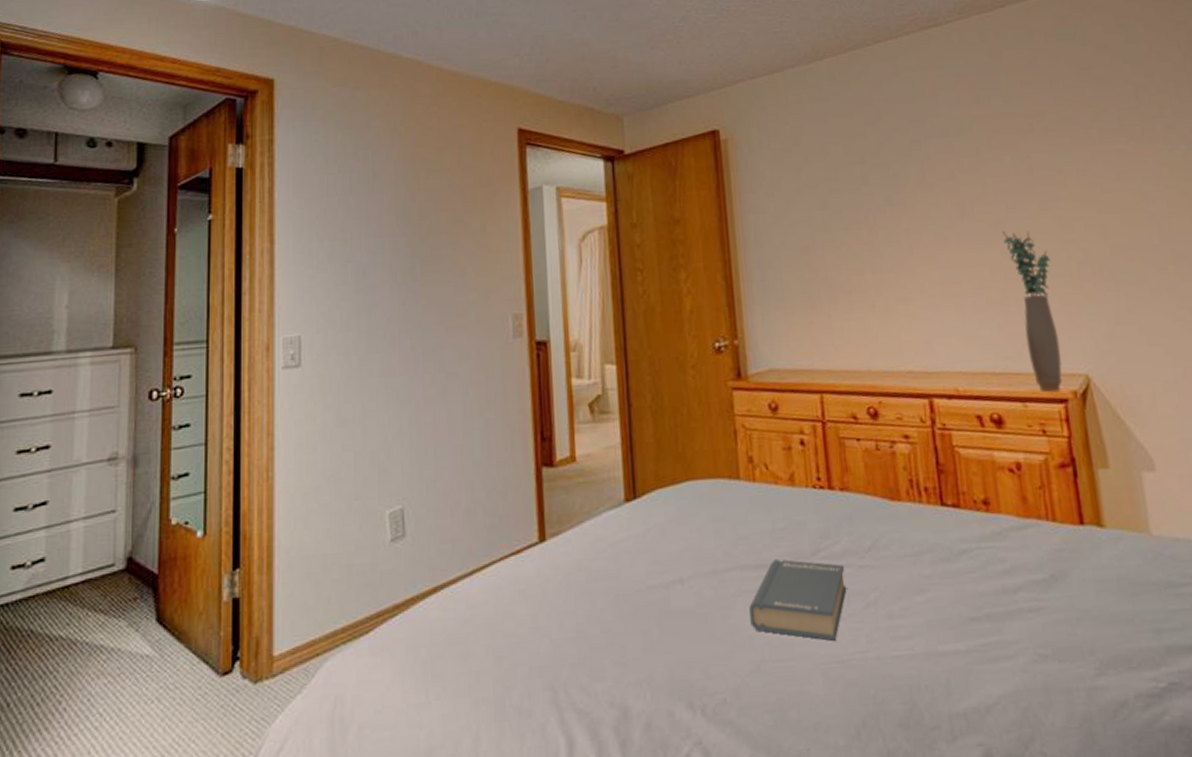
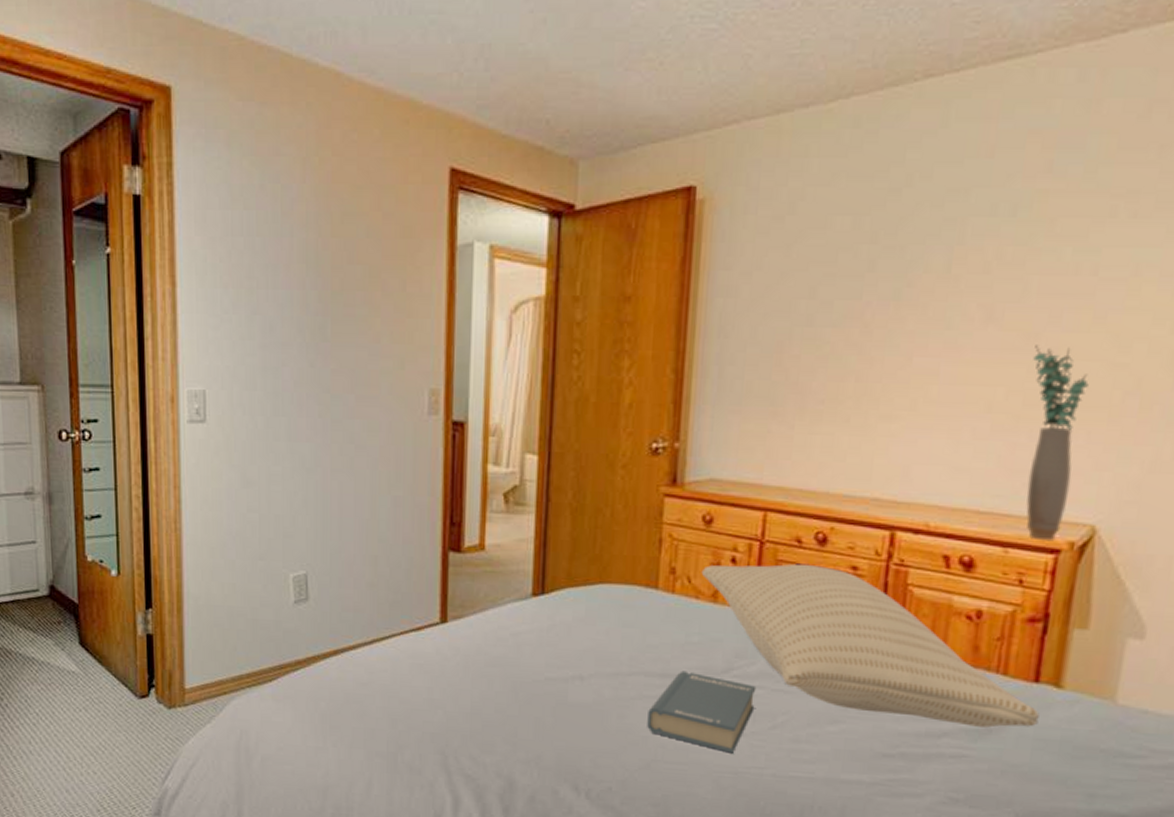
pillow: none [776,438,1094,577] -> present [701,563,1040,728]

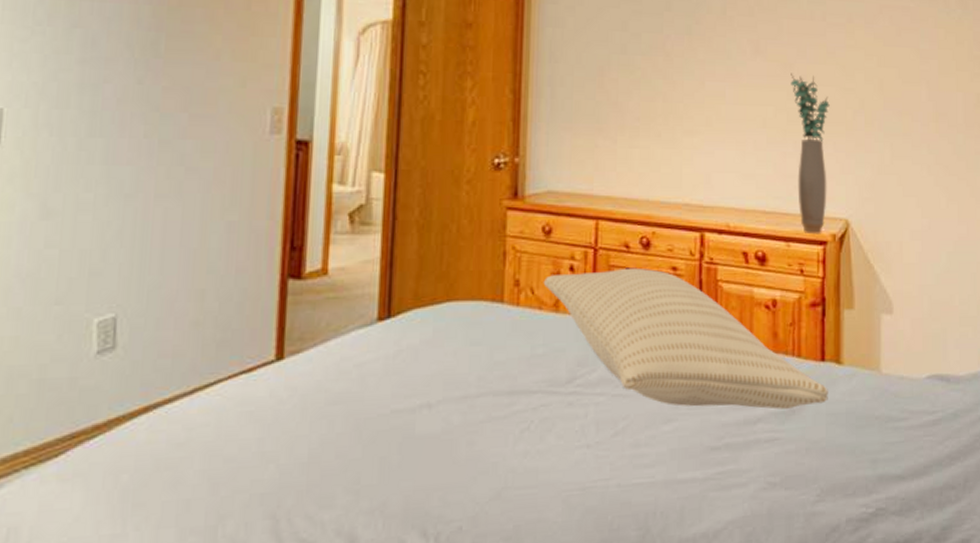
hardback book: present [647,670,757,753] -> none [496,385,598,468]

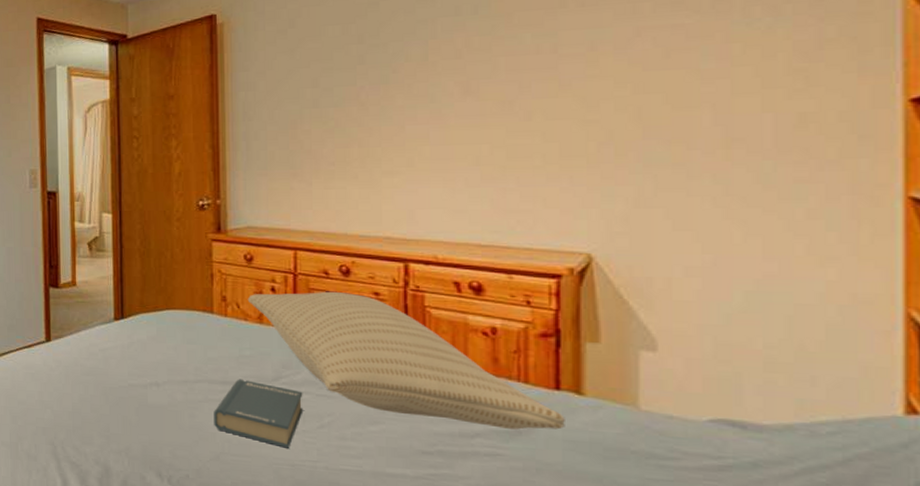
hardback book: none [496,385,598,468] -> present [214,379,304,448]
vase: present [791,73,830,235] -> none [510,110,564,268]

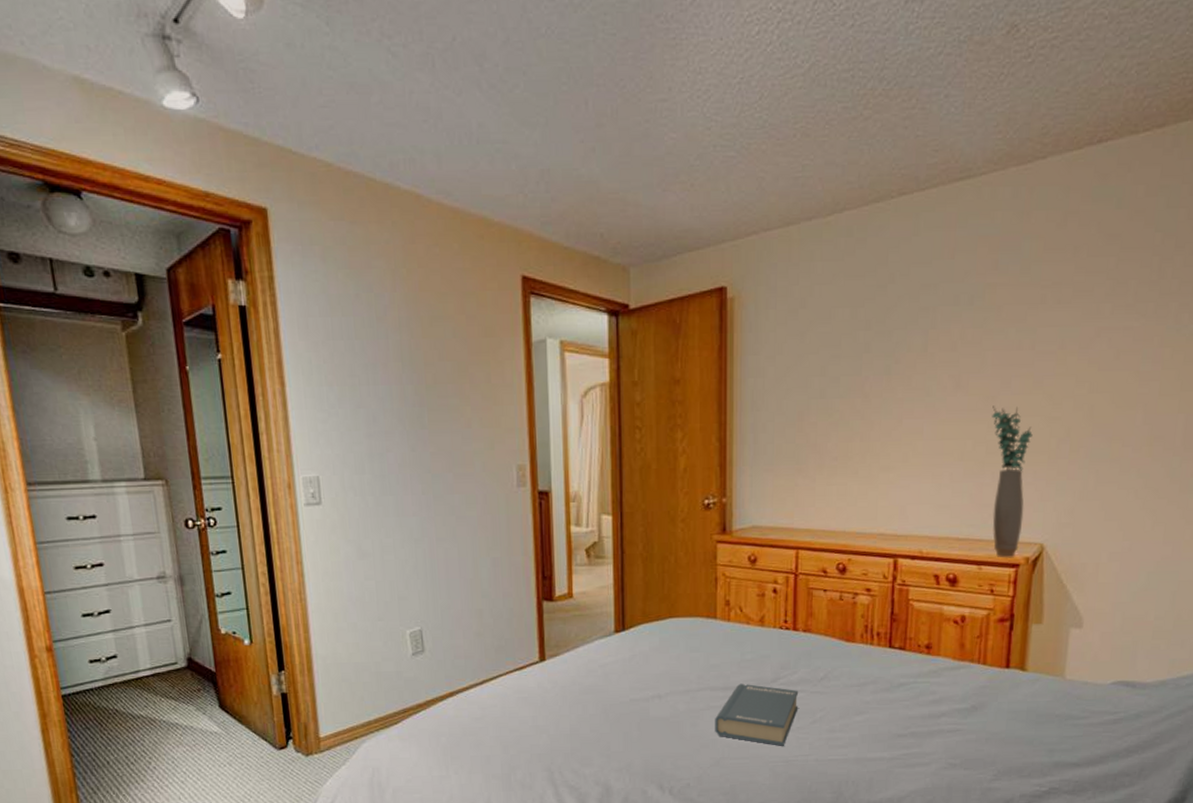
pillow: present [247,291,565,430] -> none [750,589,1011,707]
vase: none [510,110,564,268] -> present [992,405,1033,558]

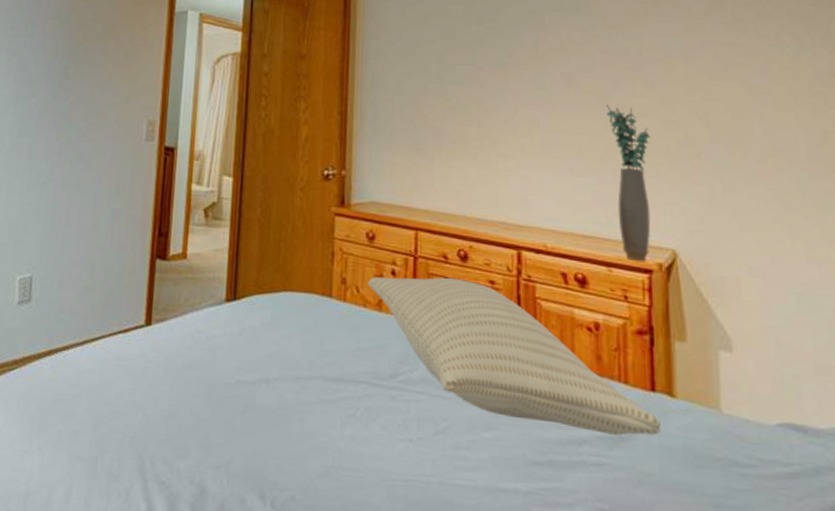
hardback book: present [715,683,799,746] -> none [326,375,419,460]
pillow: none [750,589,1011,707] -> present [367,276,661,436]

